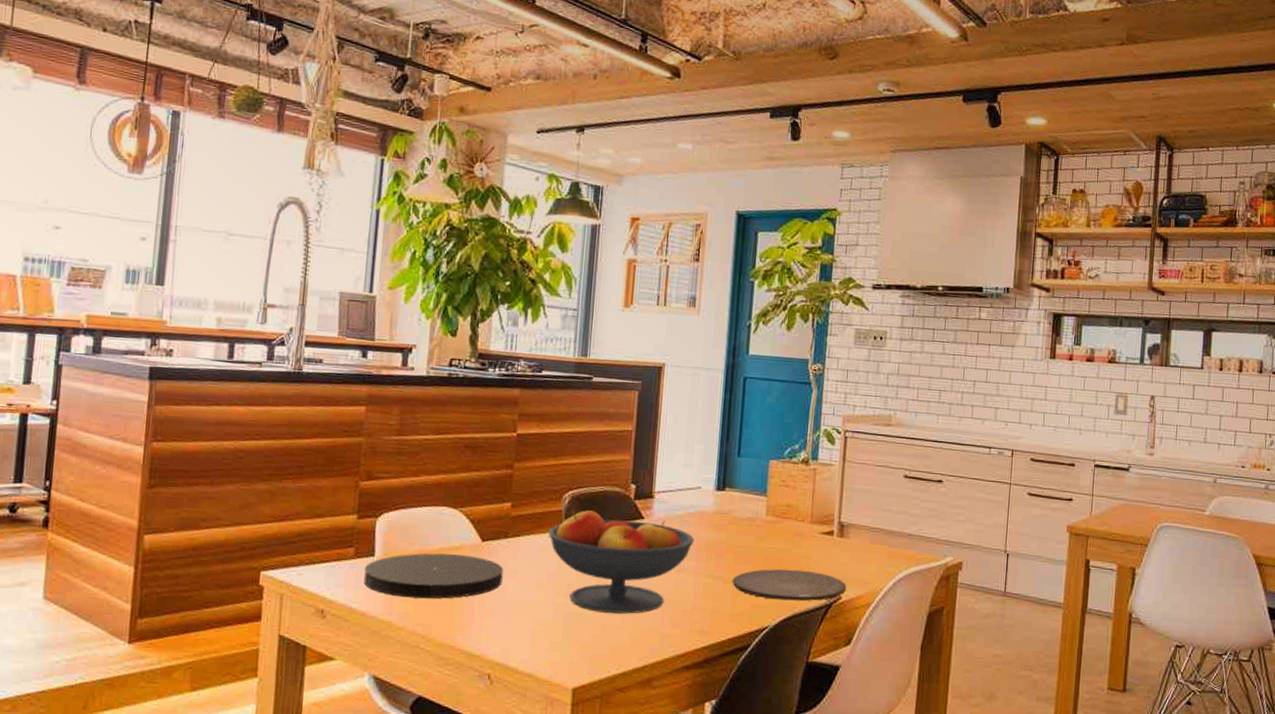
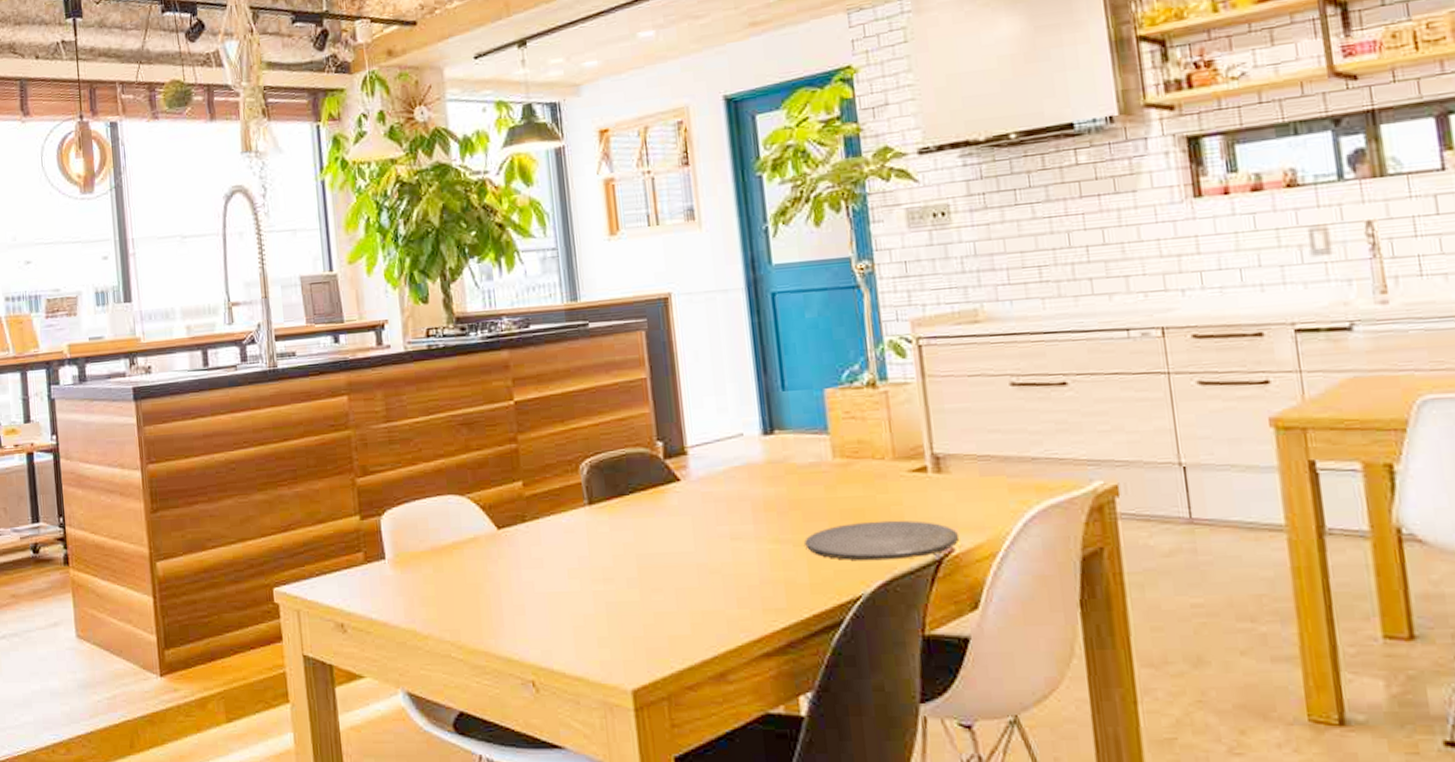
plate: present [364,553,504,599] -> none [376,547,529,602]
fruit bowl: present [548,510,695,615] -> none [570,478,747,598]

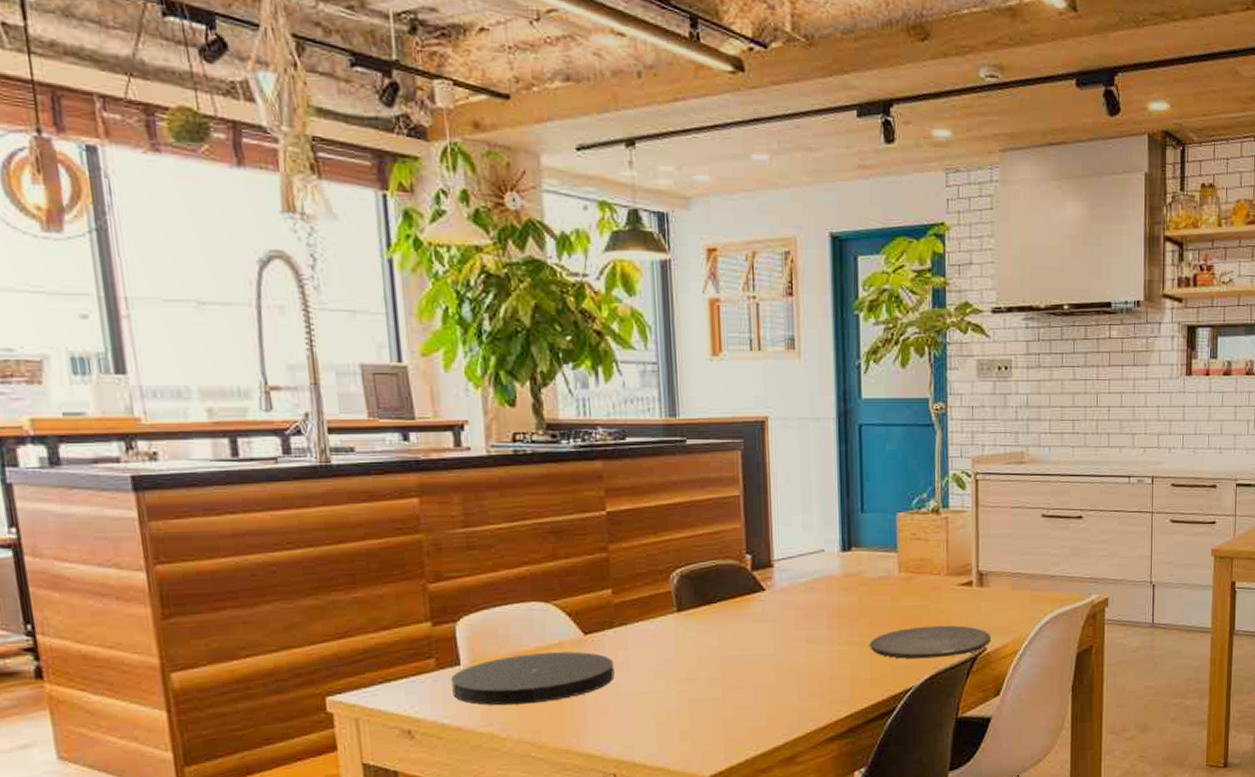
plate: none [376,547,529,602] -> present [450,651,615,706]

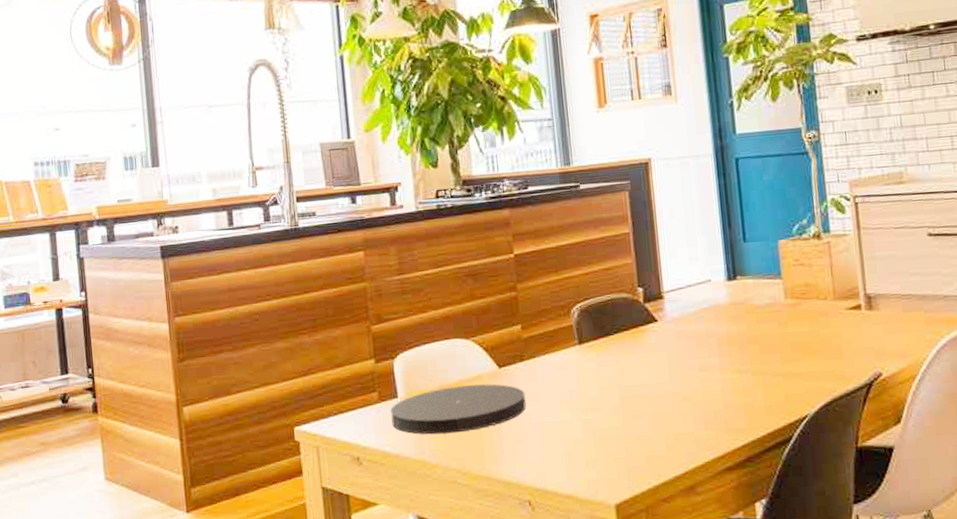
plate: present [870,625,992,659] -> none [761,350,886,386]

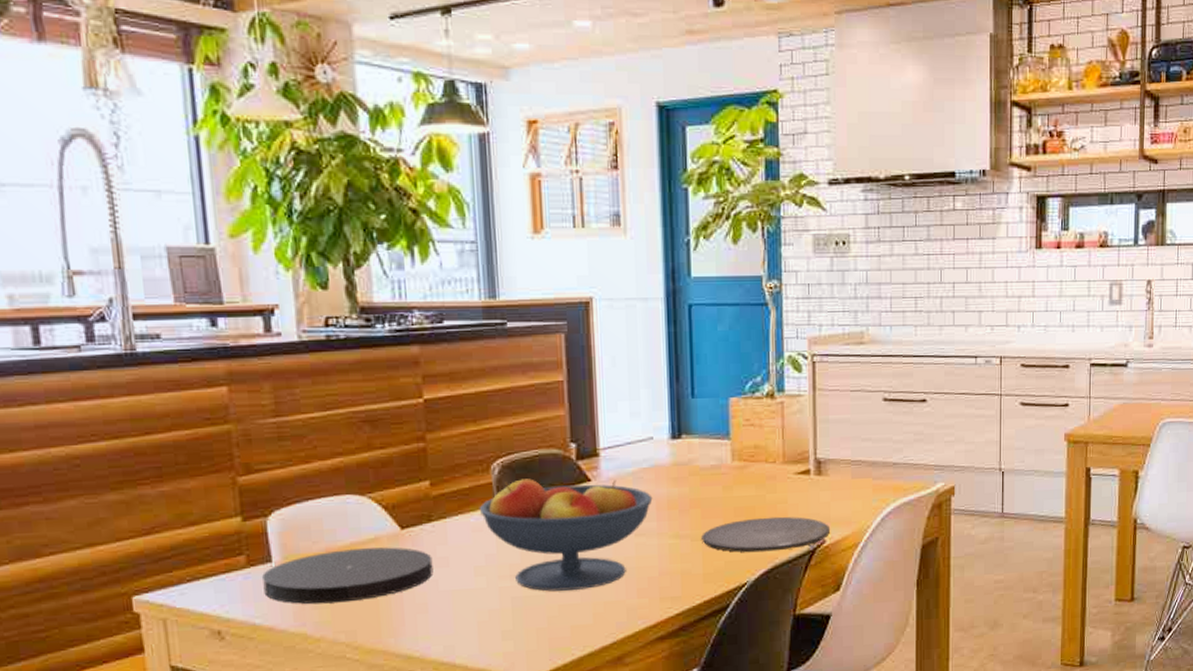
fruit bowl: none [562,320,714,424] -> present [479,478,653,592]
plate: none [761,350,886,386] -> present [701,516,831,553]

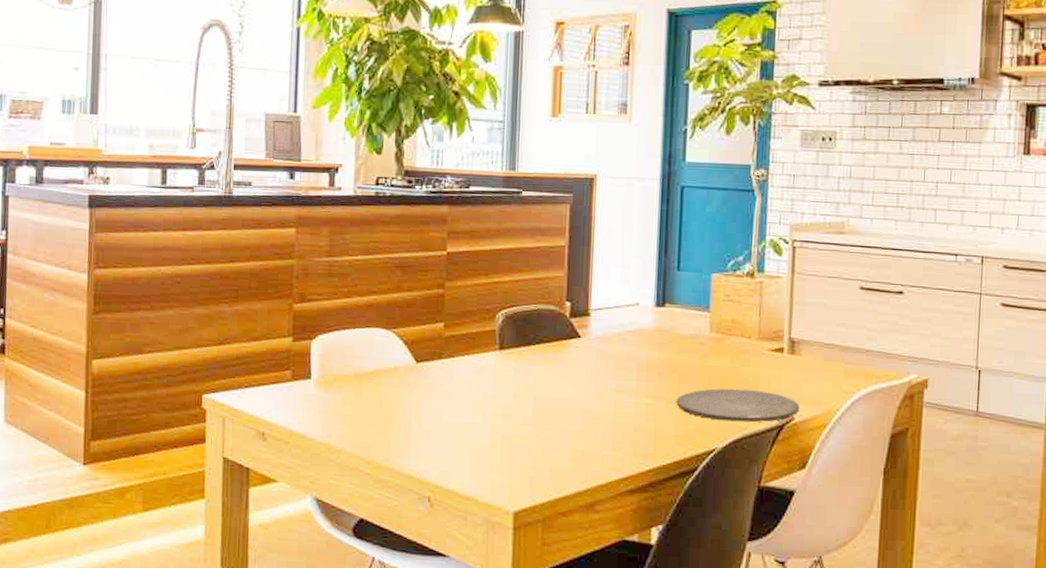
plate: present [261,547,433,604] -> none [301,375,439,421]
fruit bowl: present [479,478,653,592] -> none [482,329,635,437]

